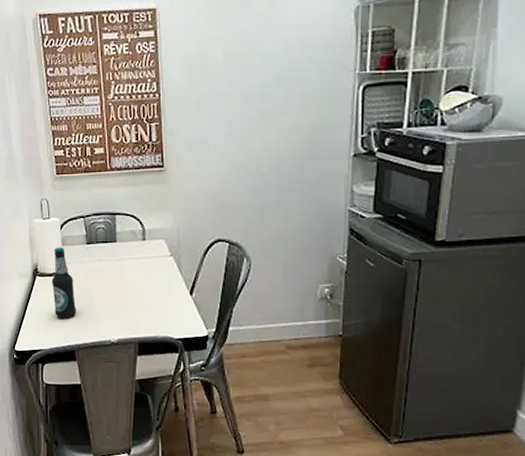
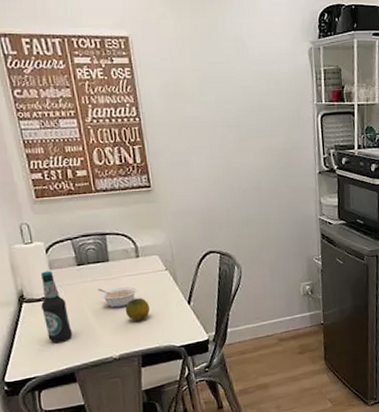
legume: none [103,269,140,290] -> present [97,287,137,308]
fruit: none [127,283,152,307] -> present [125,298,150,321]

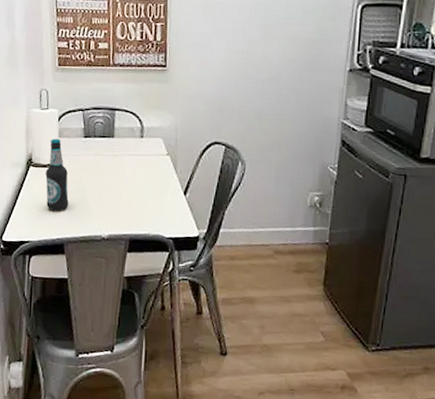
legume: present [97,287,137,308] -> none [99,164,136,187]
fruit: present [125,298,150,321] -> none [121,180,146,204]

